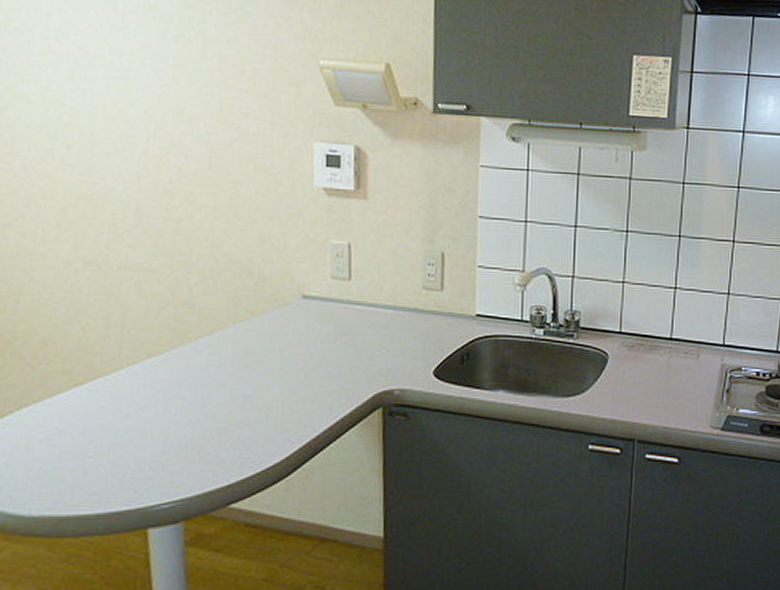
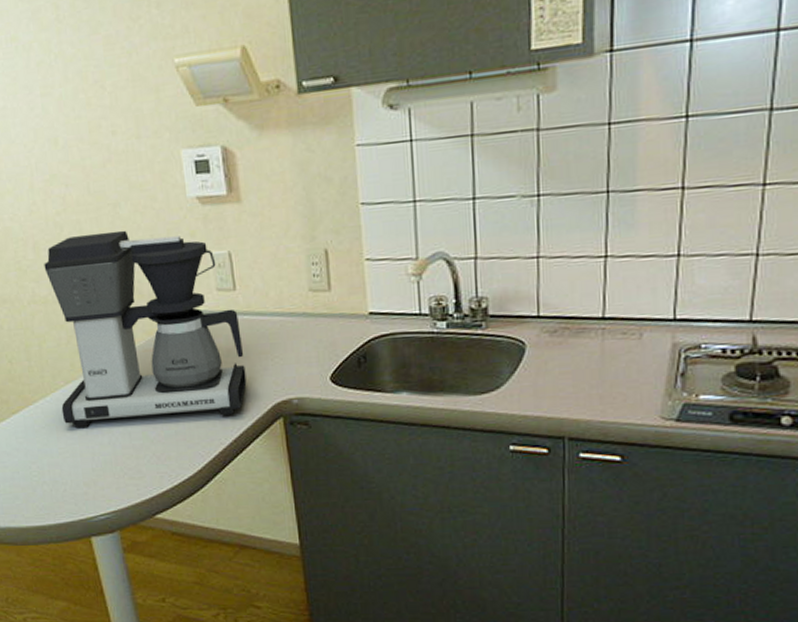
coffee maker: none [137,207,351,407] -> present [44,230,247,429]

